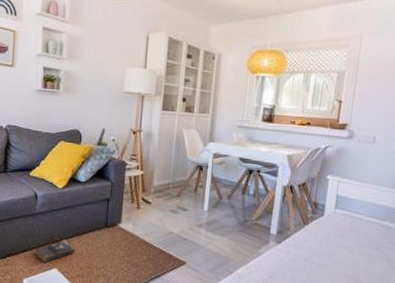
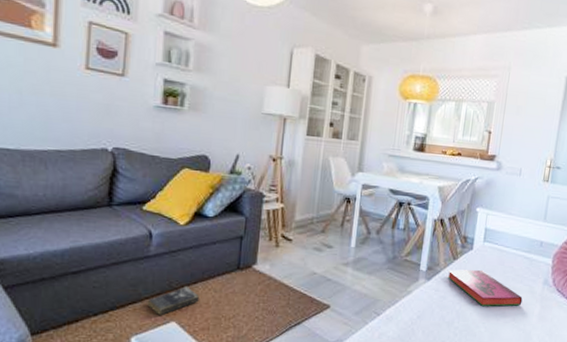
hardback book: none [298,234,378,273] -> present [447,269,523,306]

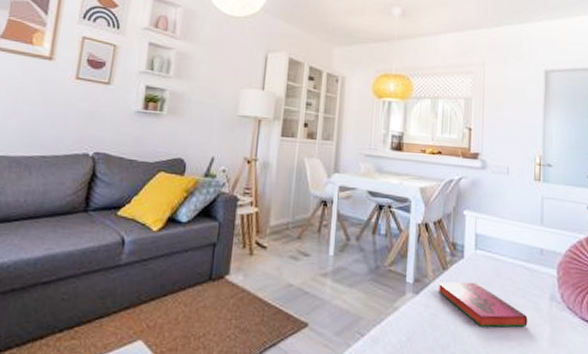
book: present [147,286,199,316] -> none [114,299,169,334]

